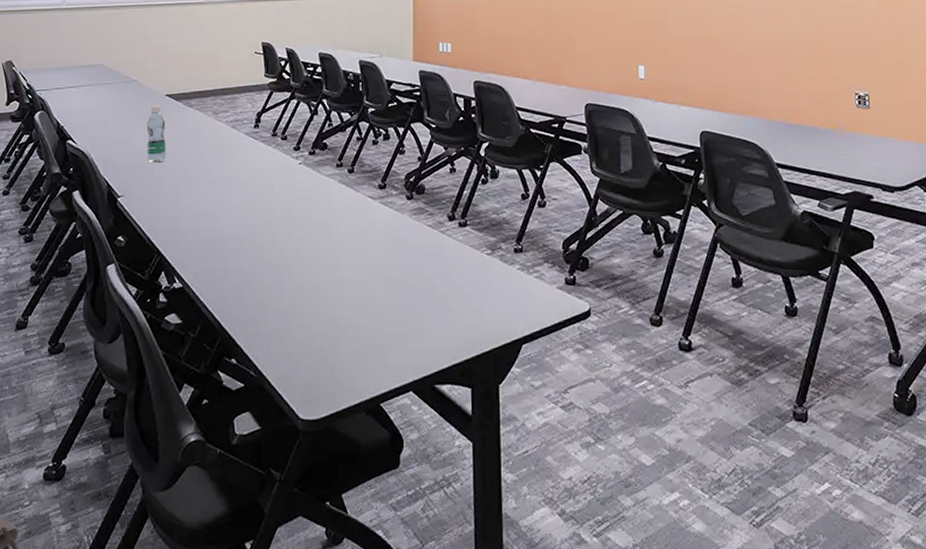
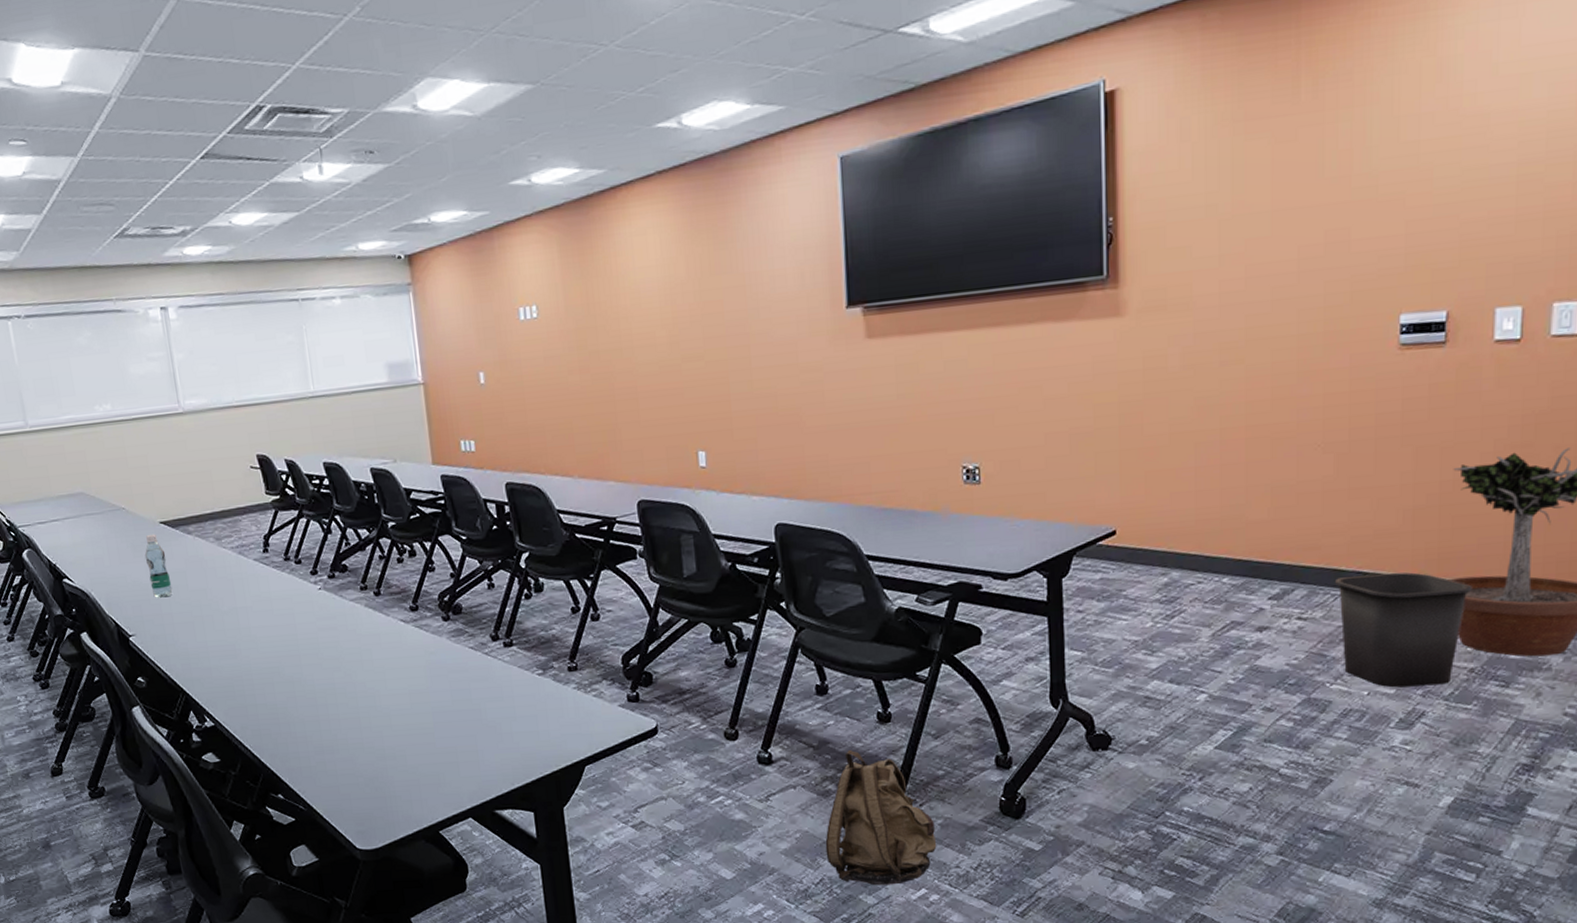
backpack: none [738,340,839,478] -> present [825,749,937,886]

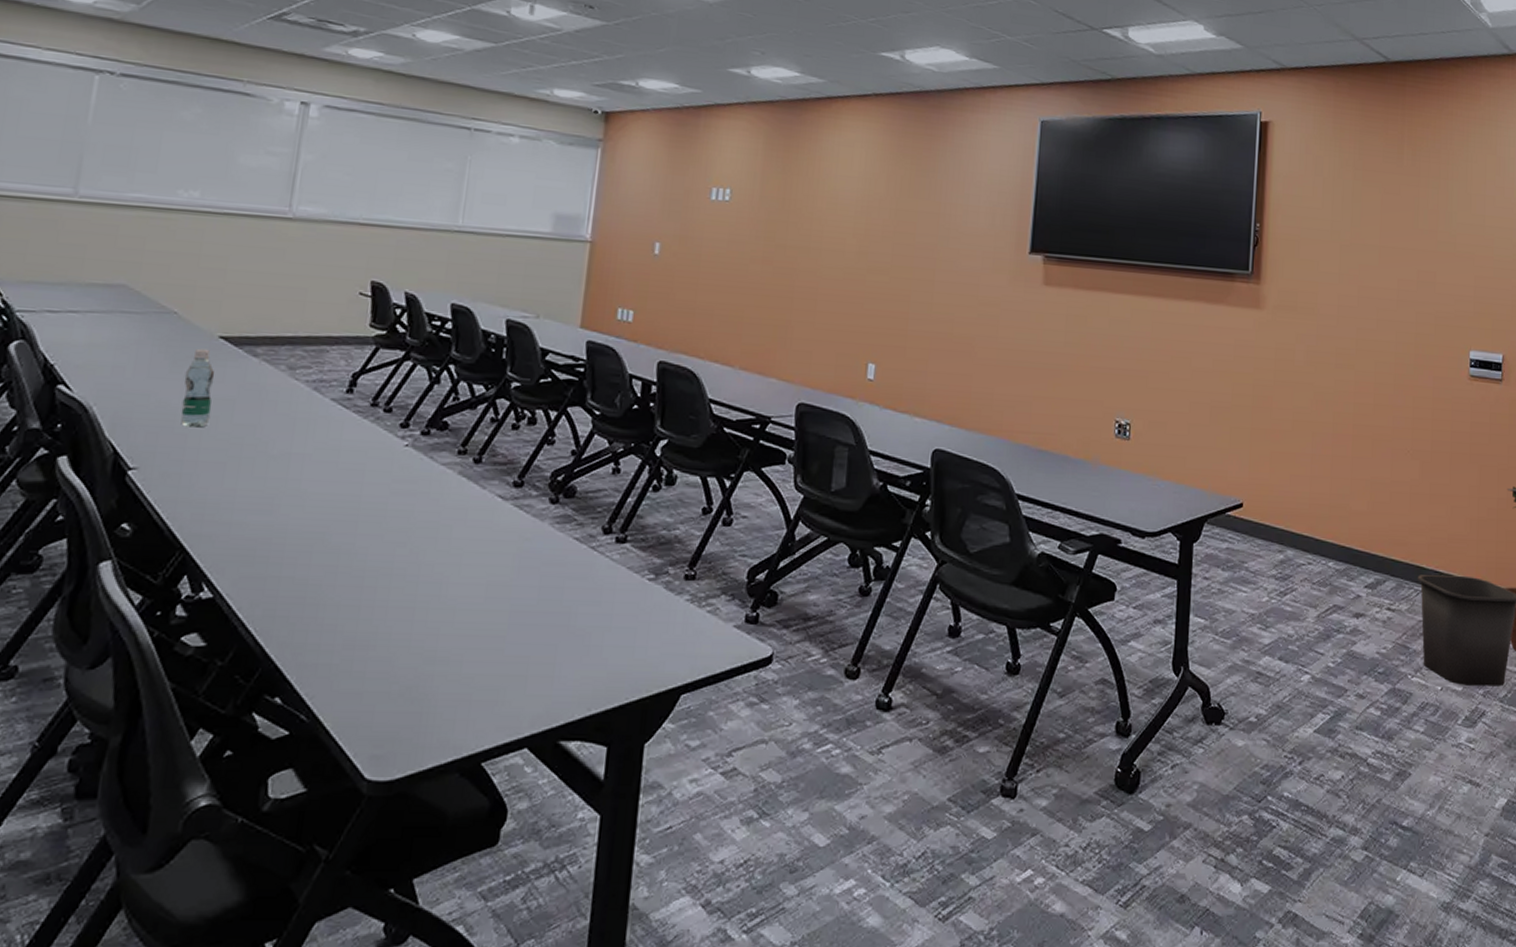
backpack: present [825,749,937,886] -> none [932,701,1049,863]

